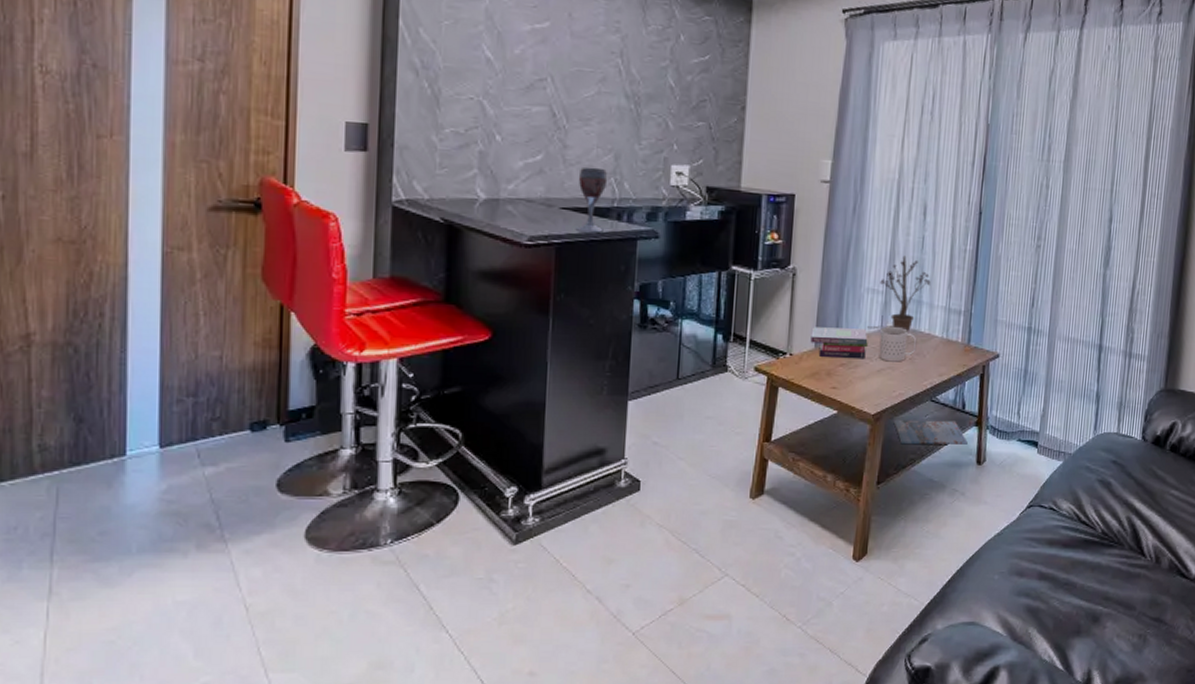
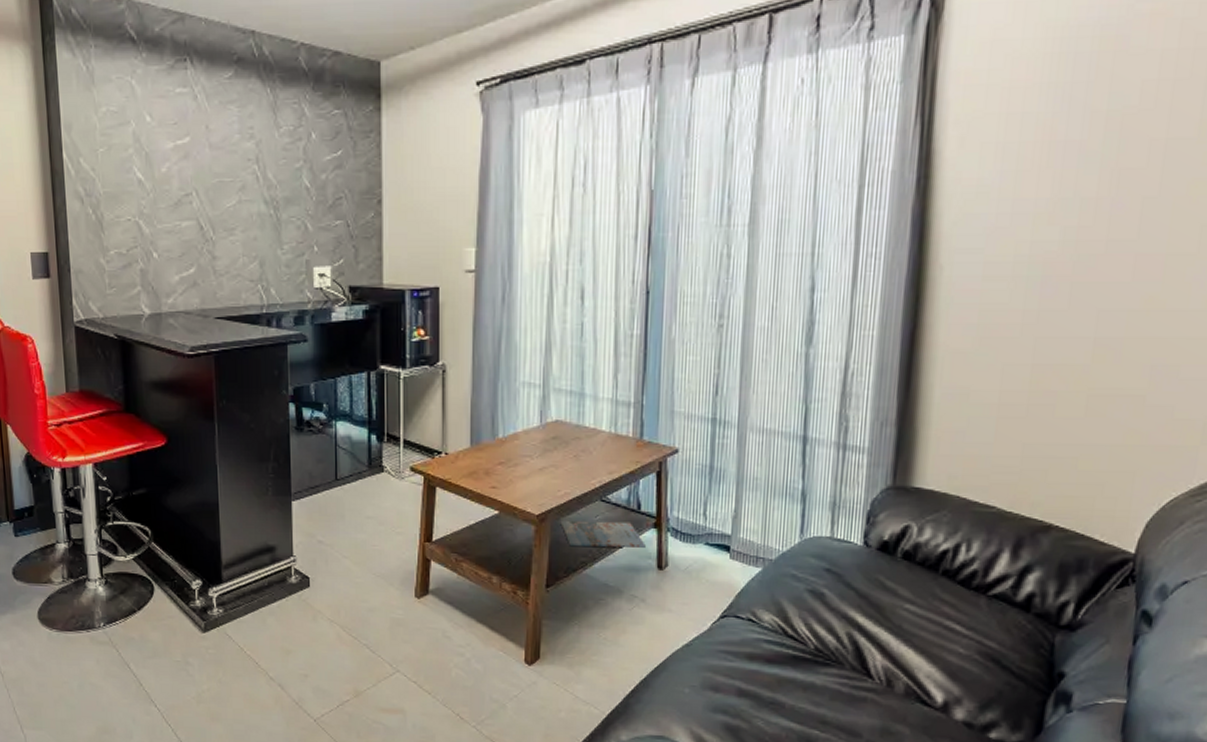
cup: present [577,167,608,234] -> none [228,276,256,340]
books: present [810,327,868,359] -> none [466,425,527,458]
decorative plant: present [866,255,931,332] -> none [524,345,593,428]
mug: present [878,326,917,362] -> none [539,421,582,460]

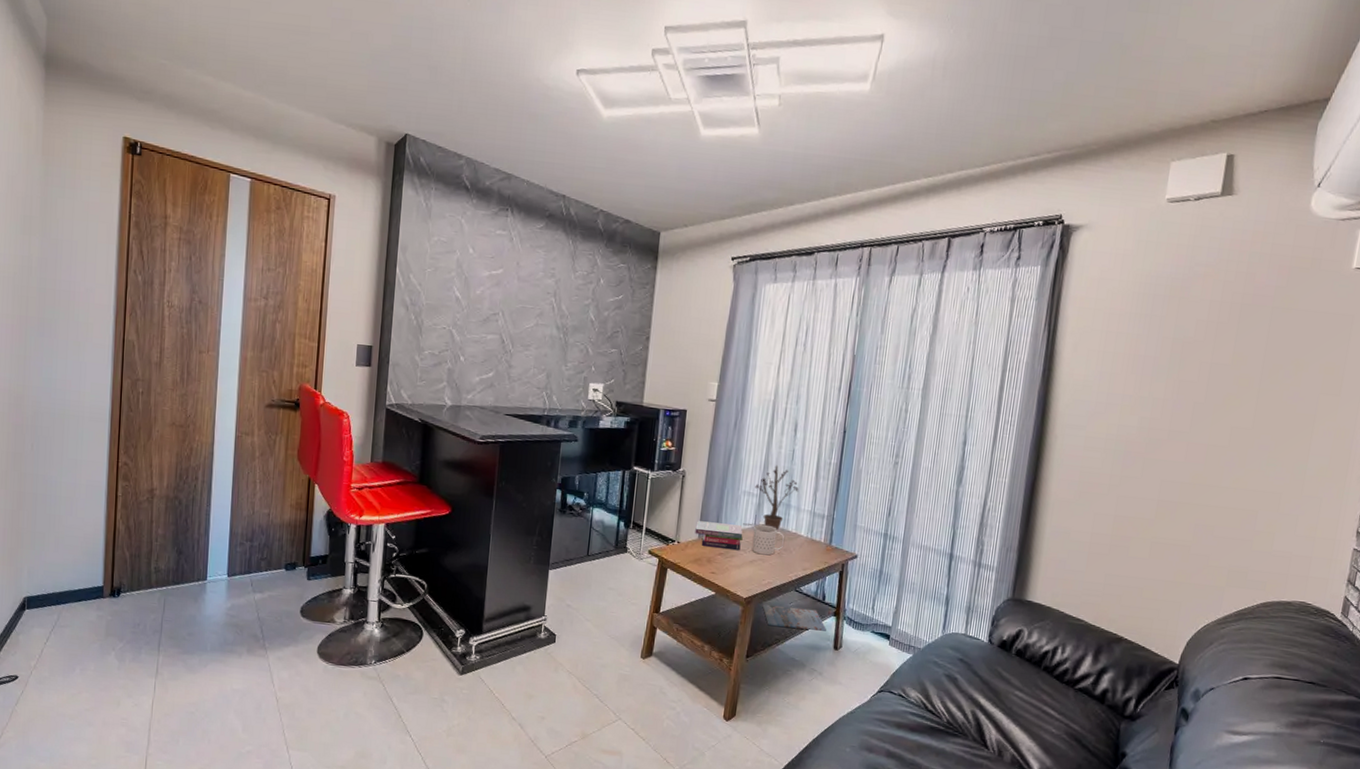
books: none [466,425,527,458] -> present [695,521,743,551]
decorative plant: none [524,345,593,428] -> present [742,465,799,531]
mug: none [539,421,582,460] -> present [751,524,785,556]

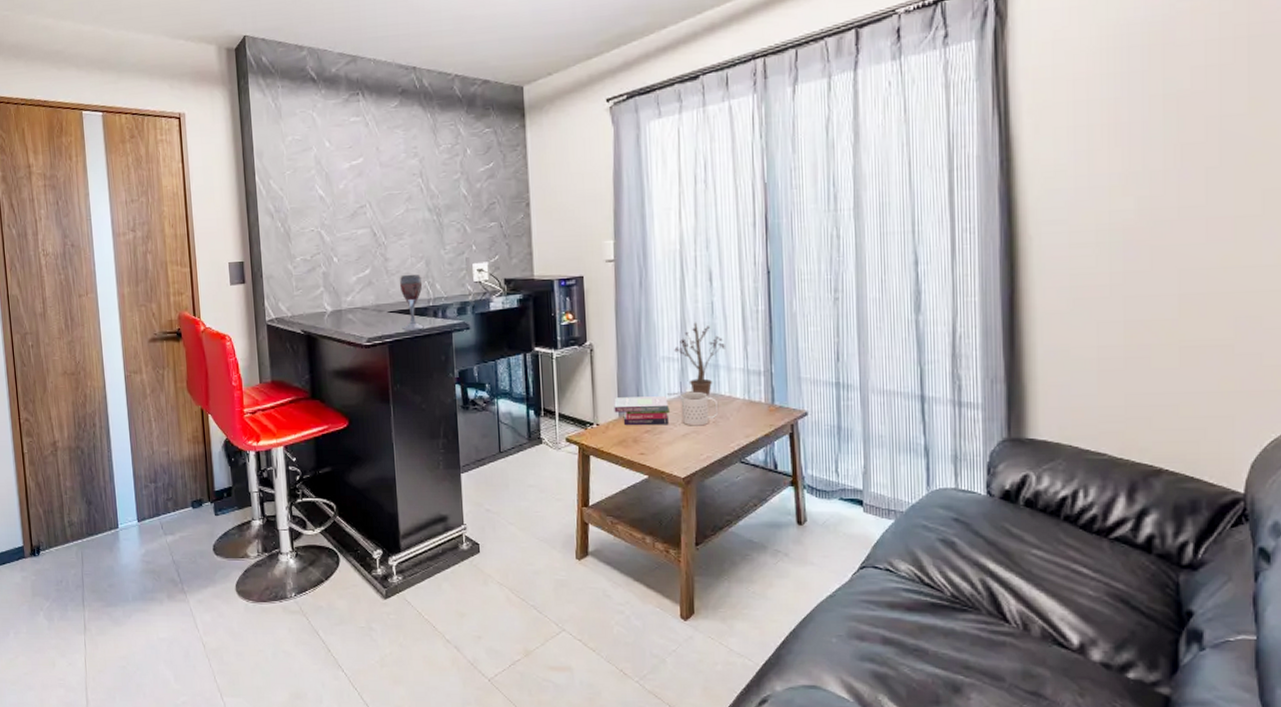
cup: none [516,383,541,436] -> present [399,274,424,331]
magazine: present [762,604,826,631] -> none [705,481,785,507]

